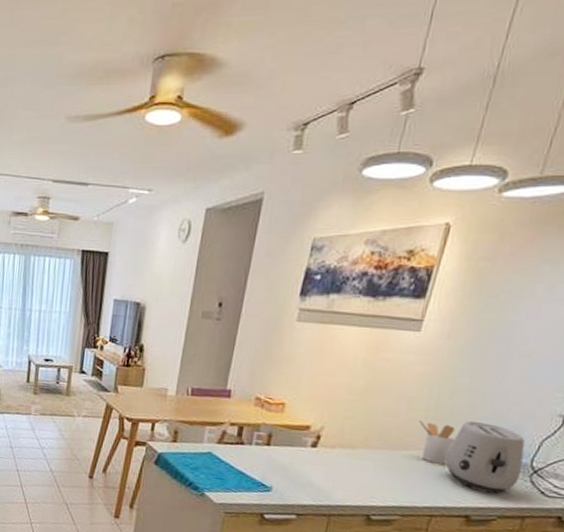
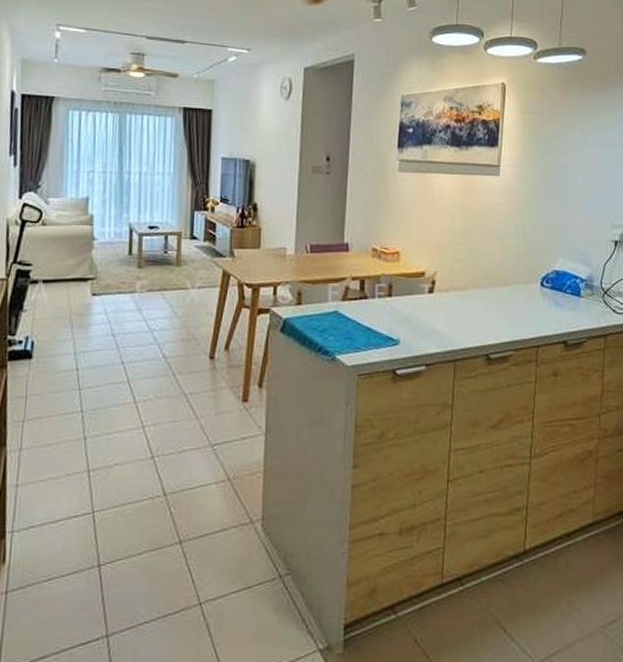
utensil holder: present [419,419,456,465] -> none [513,255,543,295]
toaster: present [445,421,525,493] -> none [538,253,595,316]

